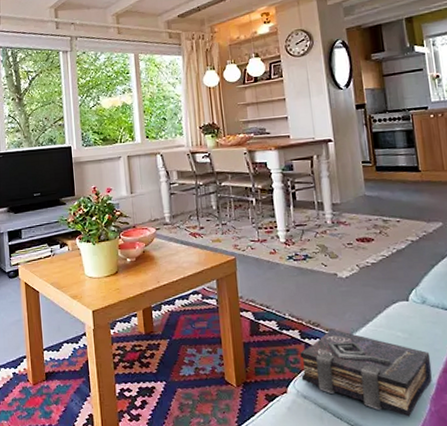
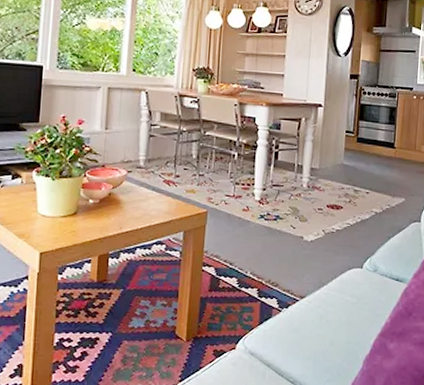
book: present [300,329,432,417] -> none [251,289,372,375]

